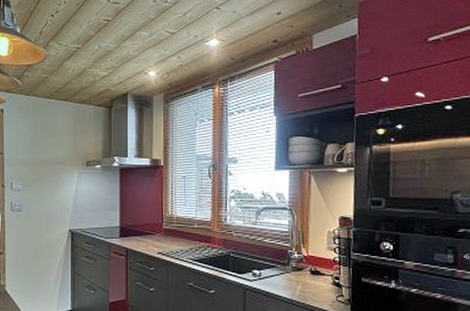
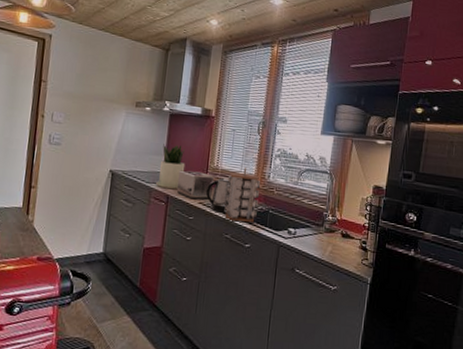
planter: none [114,198,140,242] -> present [156,144,185,190]
toaster: none [134,222,171,250] -> present [176,170,215,200]
kettle: none [163,226,189,261] -> present [205,178,232,213]
spice rack: none [183,212,218,269] -> present [224,166,261,223]

